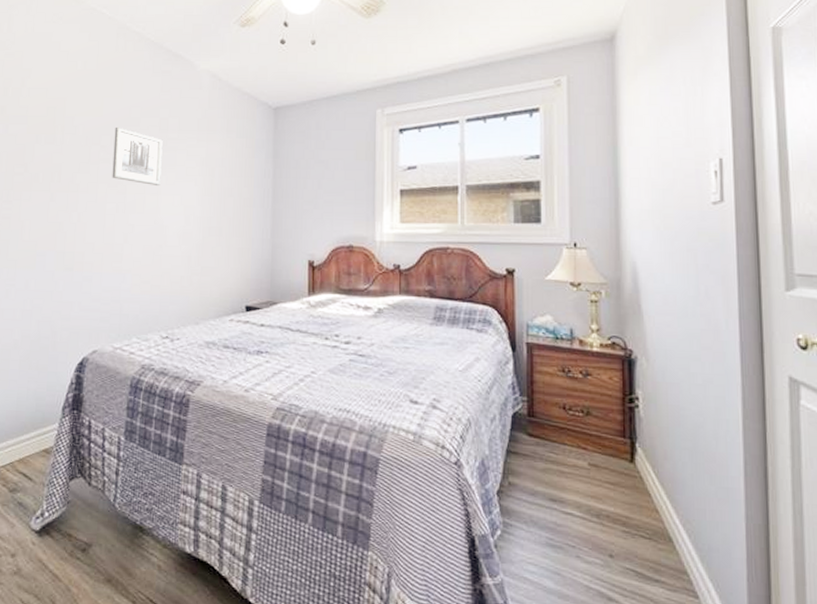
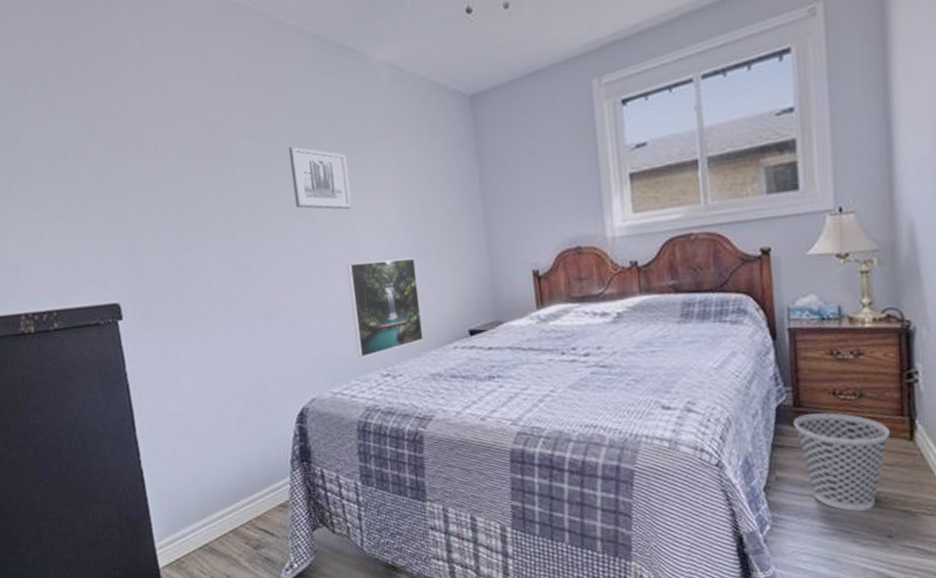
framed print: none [143,232,207,319] -> present [347,257,423,358]
wastebasket: none [527,425,613,527] -> present [793,412,890,511]

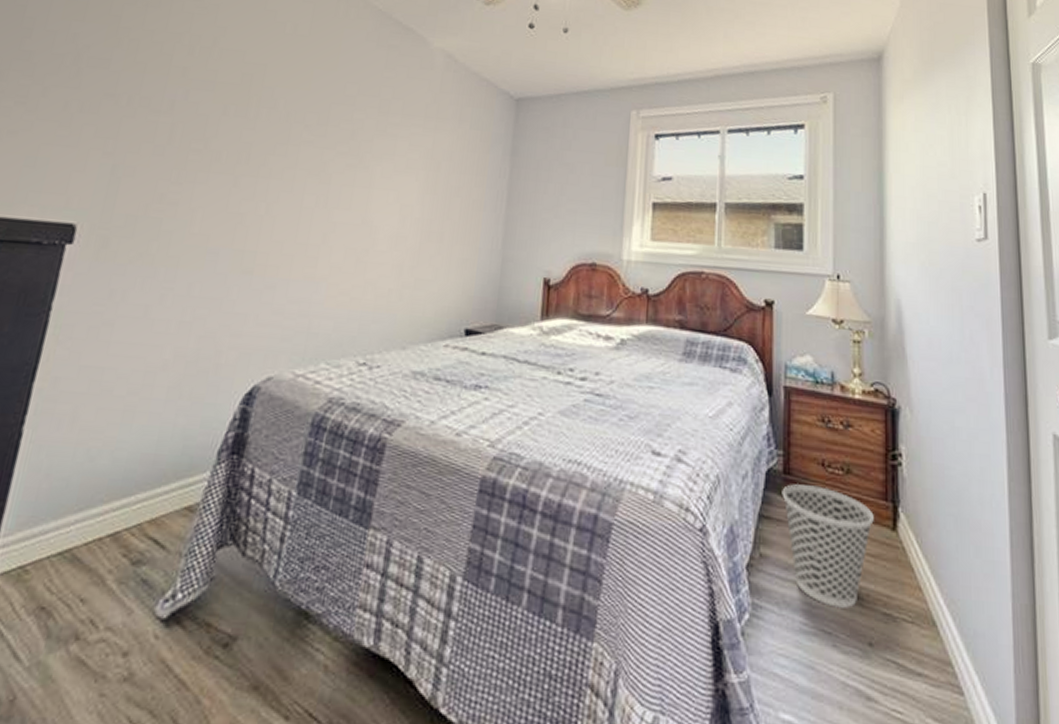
wall art: present [288,146,353,210] -> none [314,104,382,178]
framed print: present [347,257,423,358] -> none [336,232,426,340]

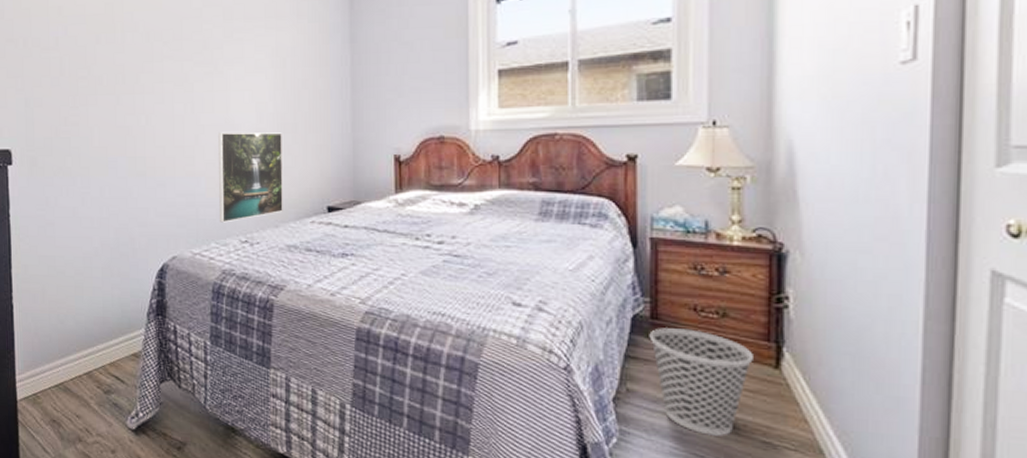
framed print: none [336,232,426,340] -> present [218,132,283,223]

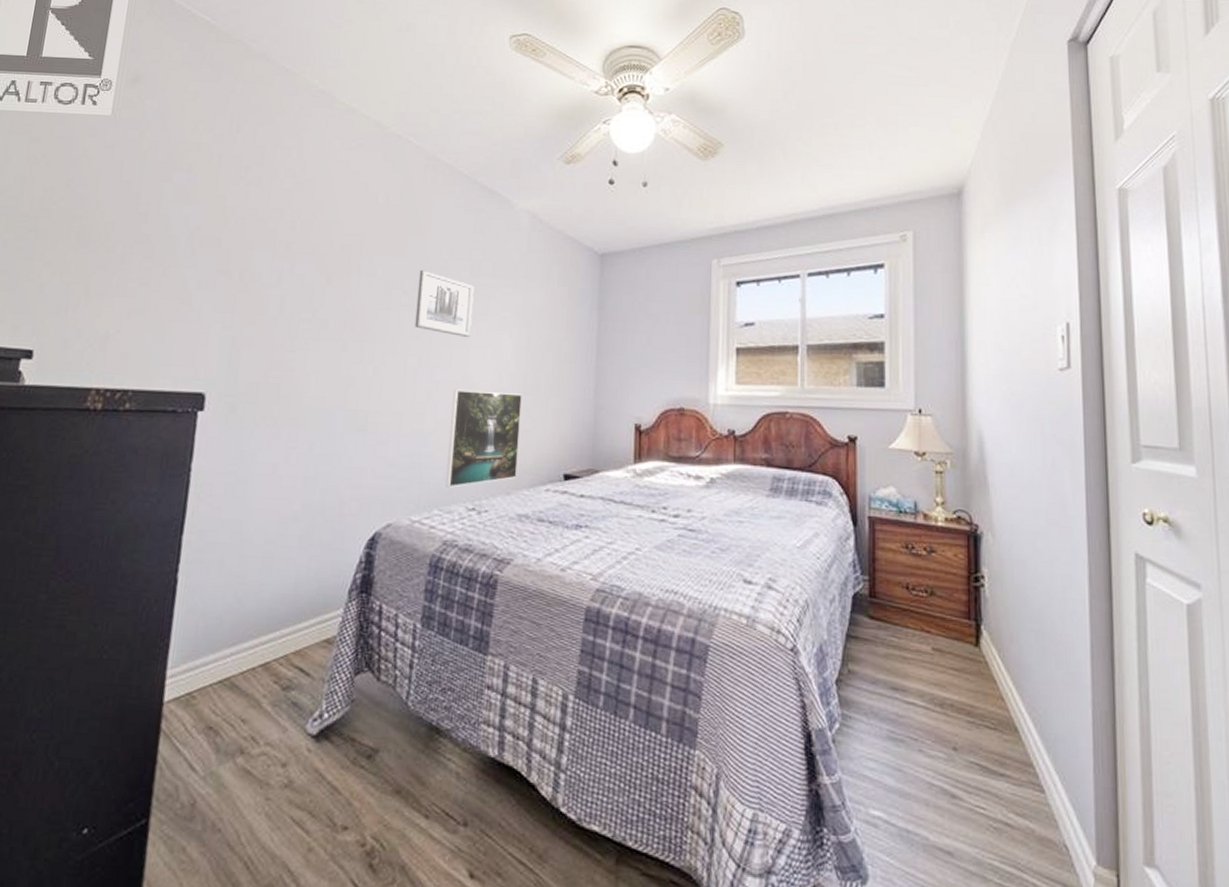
wall art: none [176,19,229,82] -> present [414,269,475,337]
wastebasket: present [649,328,753,436] -> none [868,606,957,717]

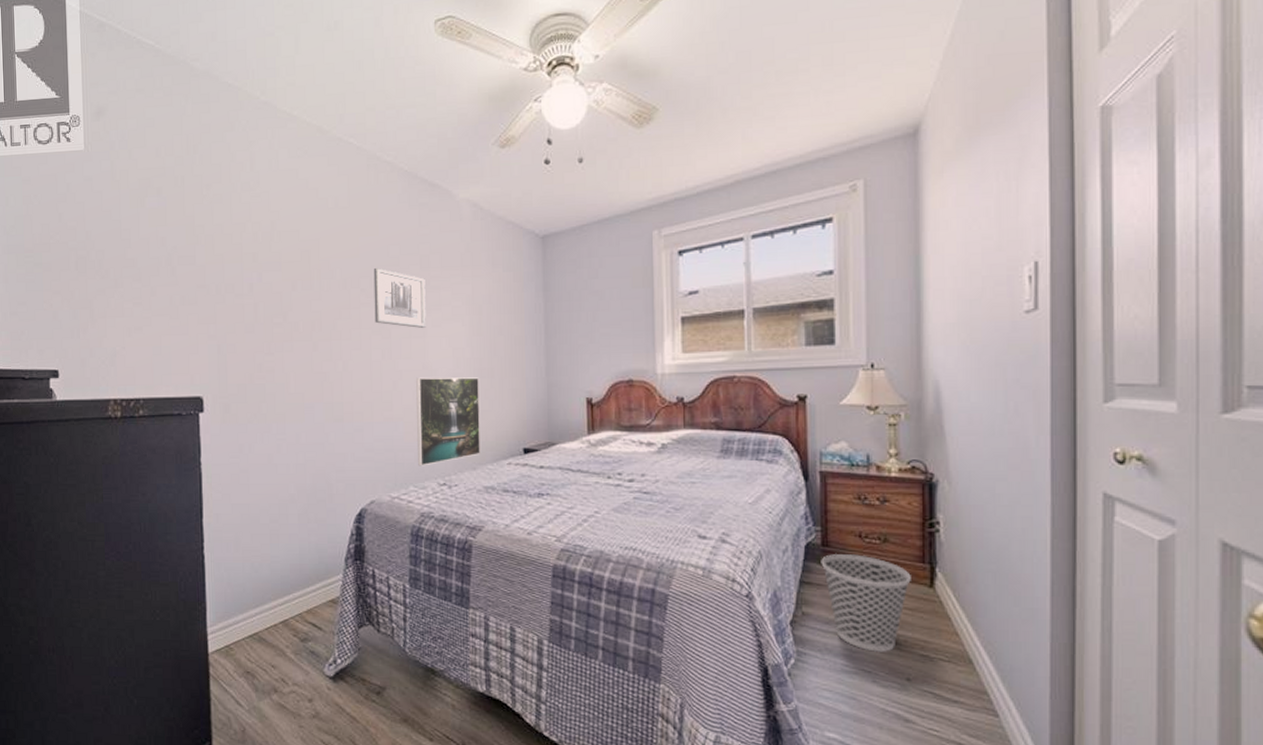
wastebasket: none [868,606,957,717] -> present [821,554,911,652]

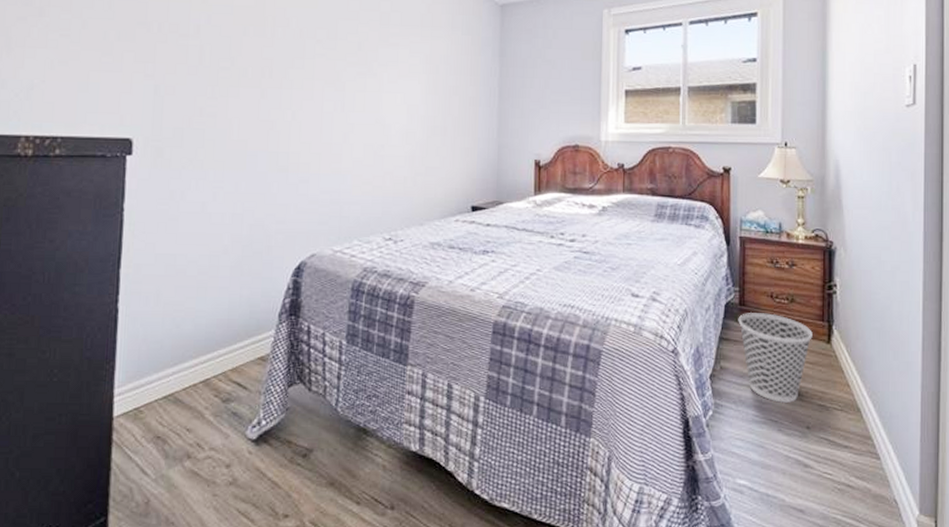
wall art: present [373,267,426,328] -> none [329,20,384,83]
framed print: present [416,377,480,466] -> none [364,131,432,220]

